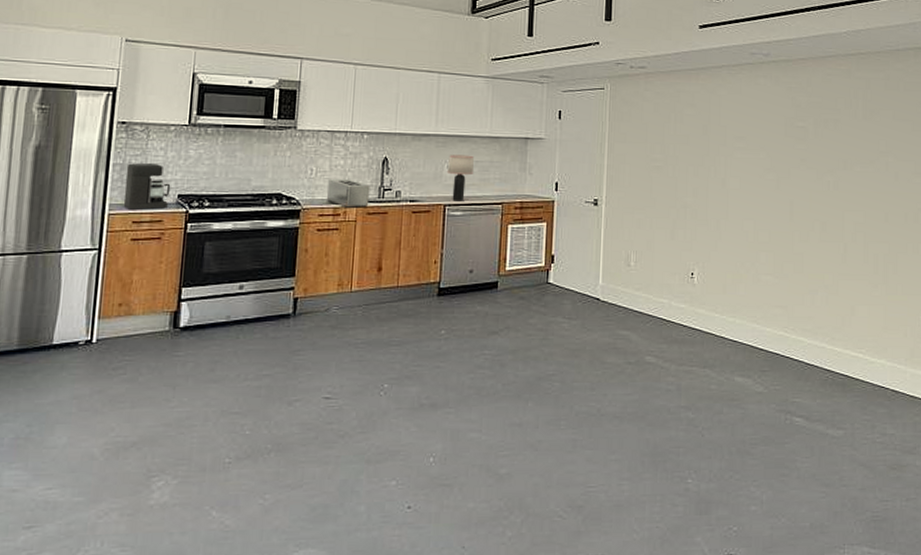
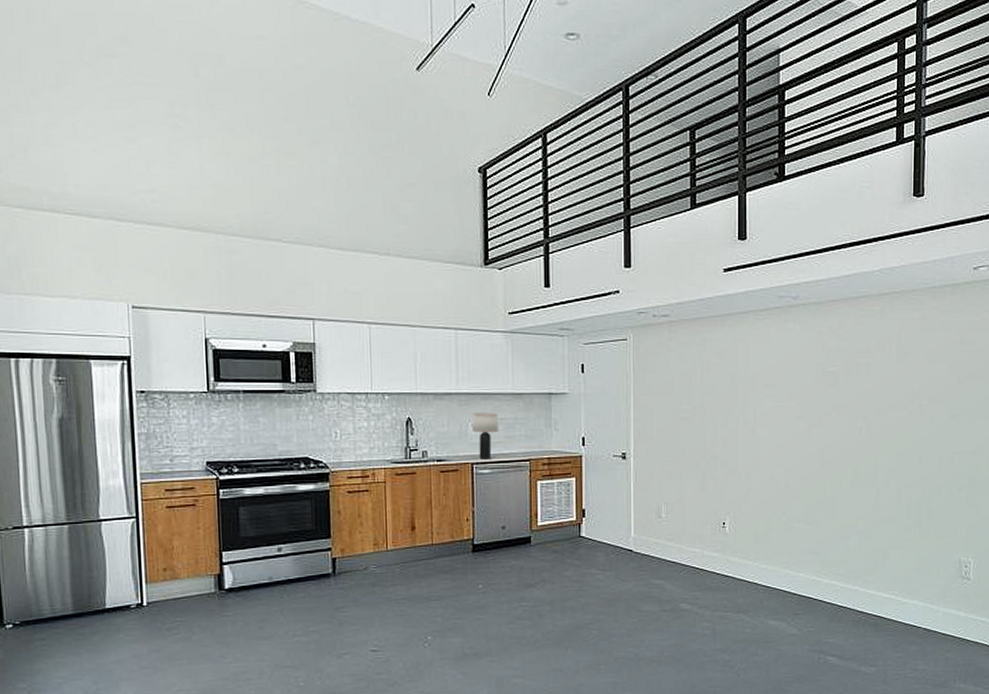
coffee maker: present [123,163,171,211] -> none [151,432,199,479]
toaster: present [326,179,370,209] -> none [353,441,397,471]

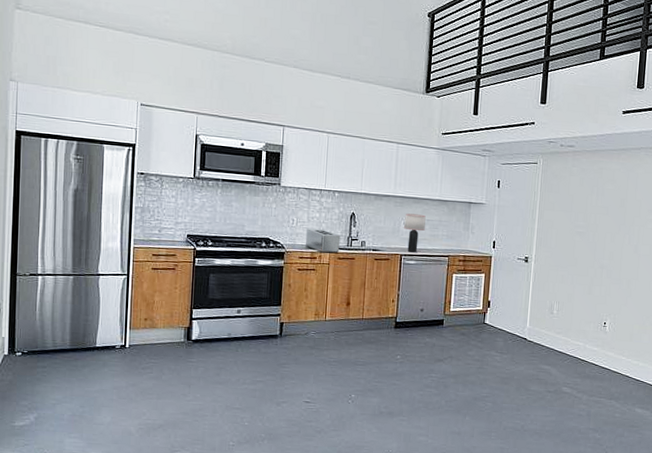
toaster: none [353,441,397,471] -> present [305,229,341,254]

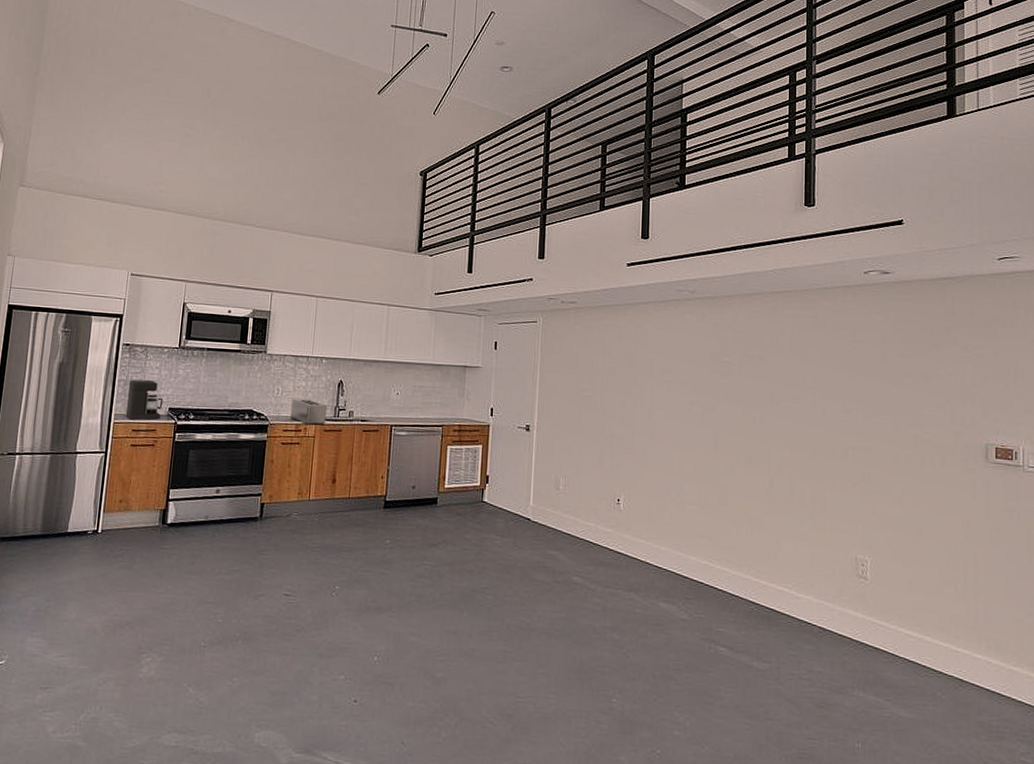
coffee maker: none [144,207,181,246] -> present [125,380,164,421]
table lamp: present [403,213,426,253] -> none [393,380,418,423]

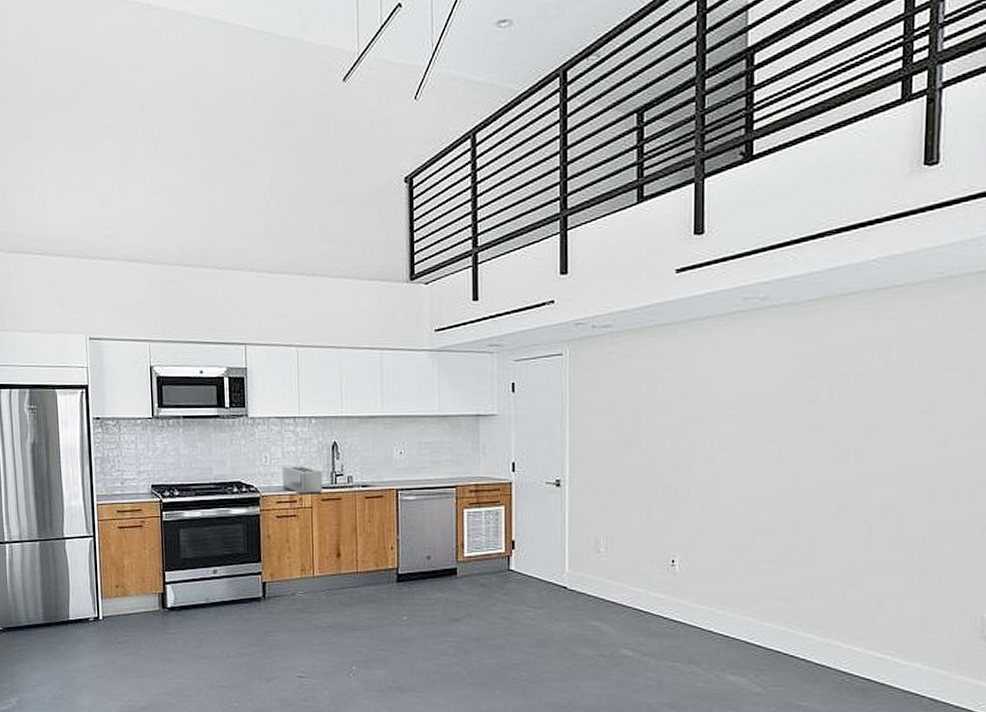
coffee maker: present [125,380,164,421] -> none [105,456,145,501]

